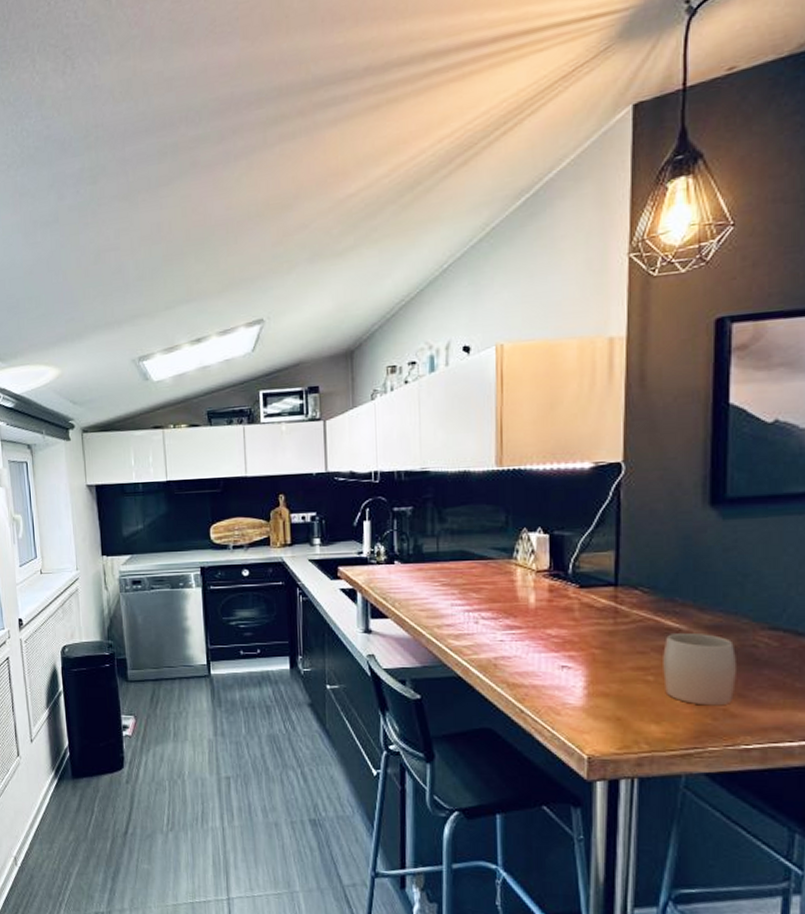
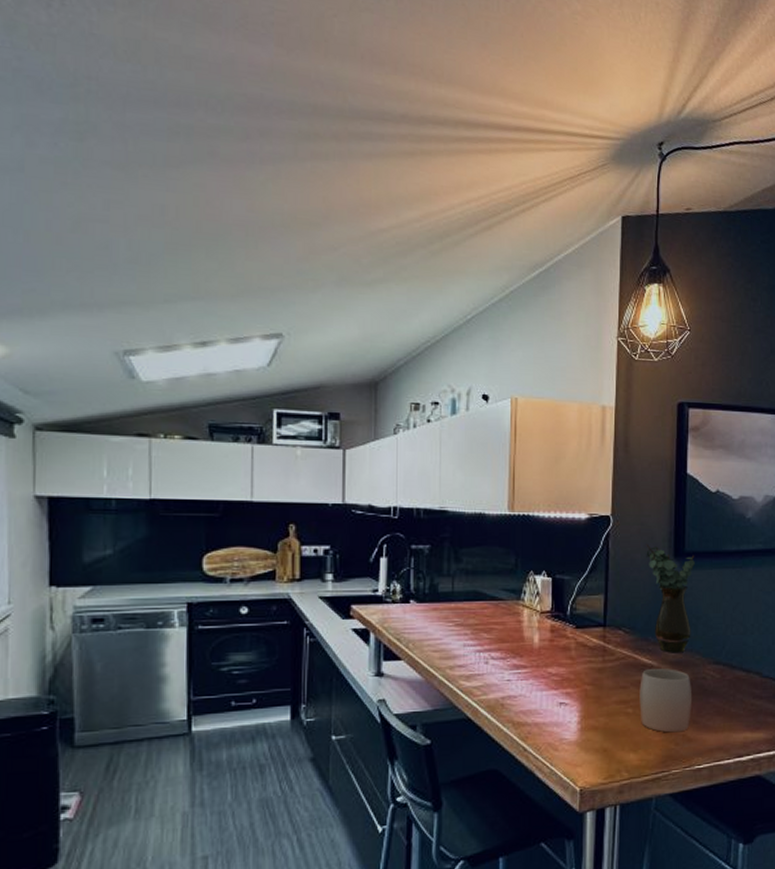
vase: none [670,491,741,616] -> present [646,544,695,653]

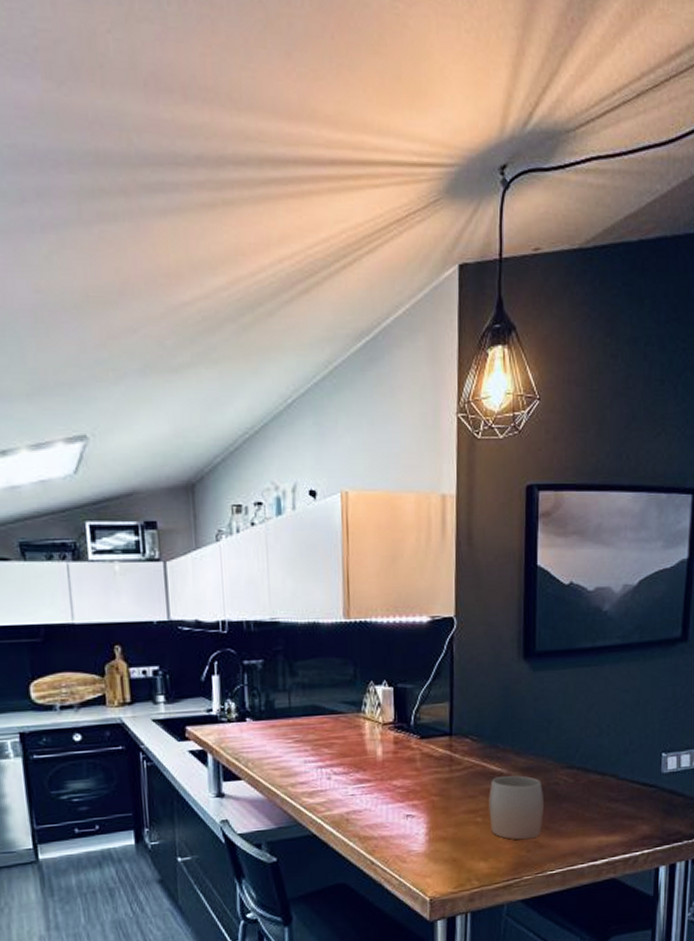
vase: present [646,544,695,653] -> none [493,645,546,760]

